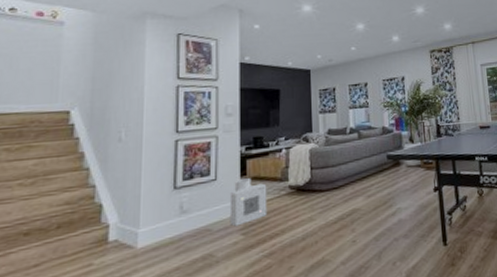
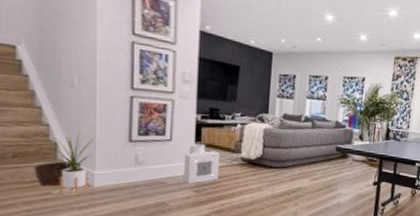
basket: none [76,222,126,257] -> present [33,161,82,187]
house plant: none [98,187,139,265] -> present [53,132,95,196]

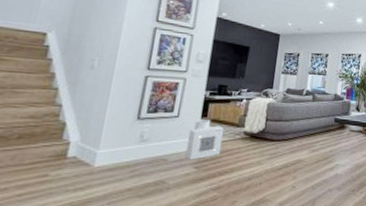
basket: present [33,161,82,187] -> none [35,141,87,168]
house plant: present [53,132,95,196] -> none [56,111,104,177]

